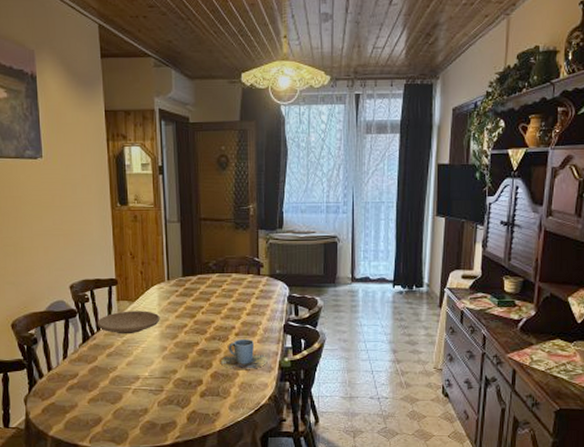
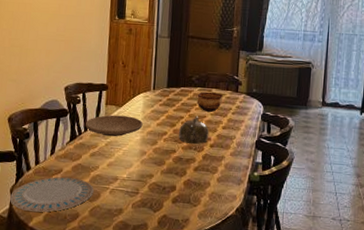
plate: none [24,380,115,421] -> present [9,176,94,213]
teapot: none [200,304,233,335] -> present [179,115,209,145]
bowl: none [216,277,245,299] -> present [196,92,223,112]
cup: present [221,338,268,369] -> none [195,150,238,180]

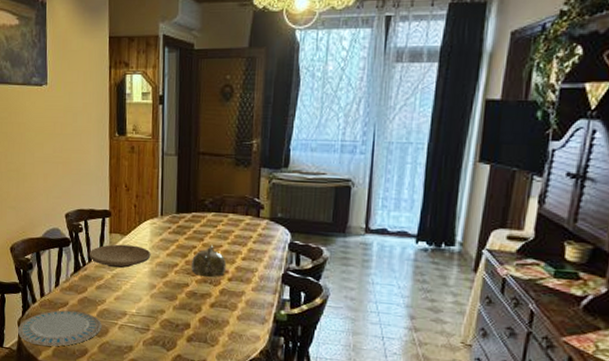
bowl: present [196,92,223,112] -> none [211,217,242,241]

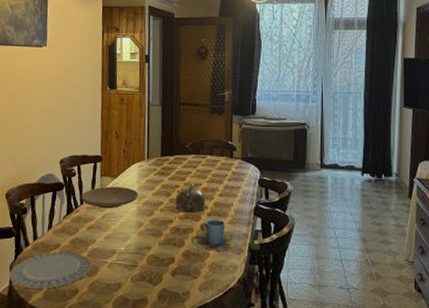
cup: none [211,284,262,319] -> present [193,219,238,250]

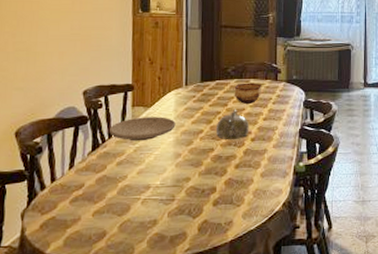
plate: present [9,251,92,290] -> none [20,191,123,237]
bowl: none [191,158,218,179] -> present [234,83,263,104]
cup: present [193,219,238,250] -> none [236,143,283,176]

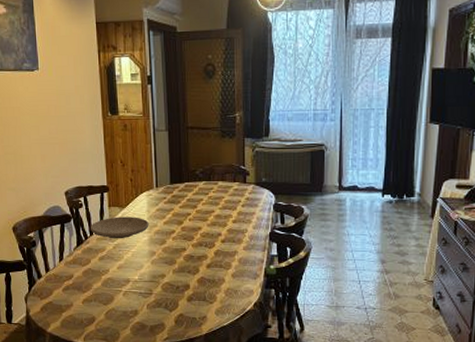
teapot: present [216,109,250,140] -> none [187,211,219,241]
bowl: present [234,83,263,104] -> none [203,185,231,206]

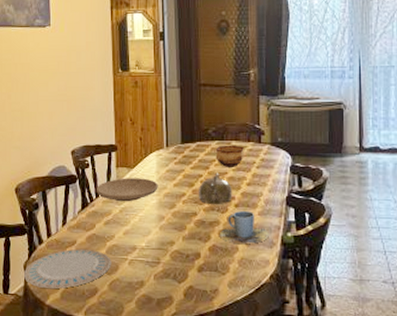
plate: none [25,282,107,319] -> present [23,248,111,289]
teapot: none [187,211,219,241] -> present [199,172,233,205]
bowl: none [203,185,231,206] -> present [215,145,245,167]
cup: none [208,245,253,276] -> present [220,210,269,244]

